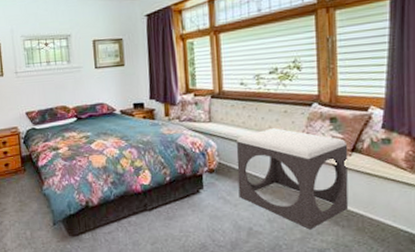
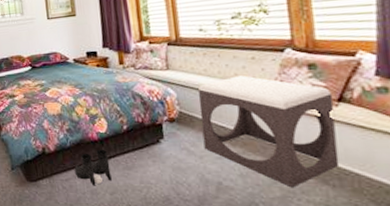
boots: none [117,200,153,237] -> present [74,149,112,186]

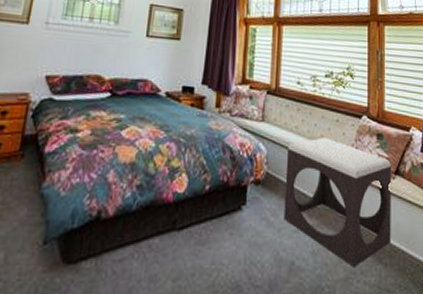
boots: present [74,149,112,186] -> none [134,215,181,269]

